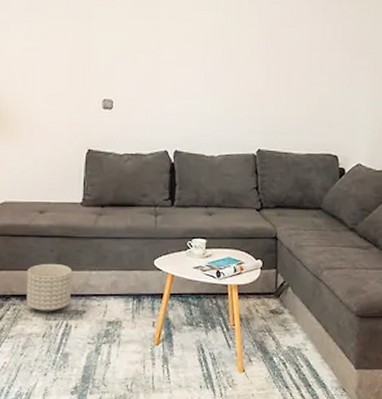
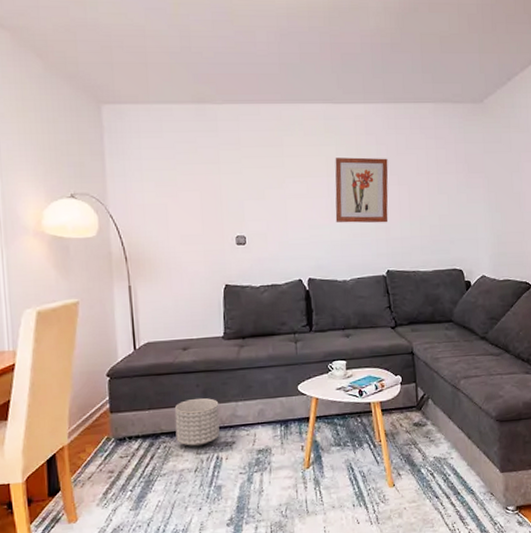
wall art: none [208,24,270,99] -> present [335,157,389,223]

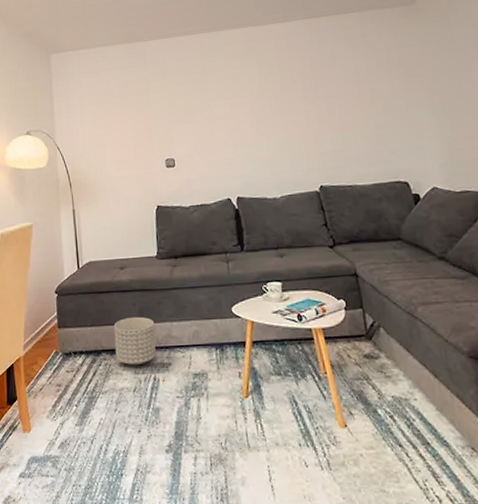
wall art: present [335,157,389,223] -> none [257,72,318,141]

